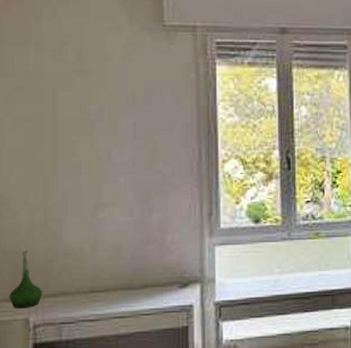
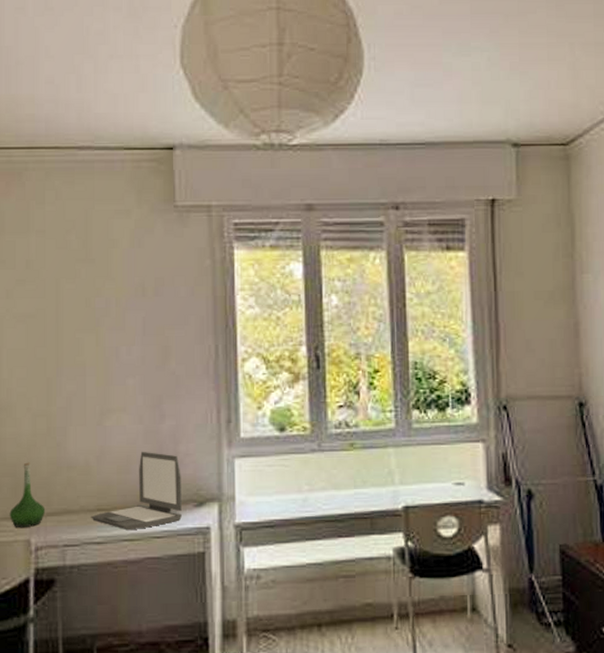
laptop: none [85,240,168,309] -> present [91,451,182,531]

